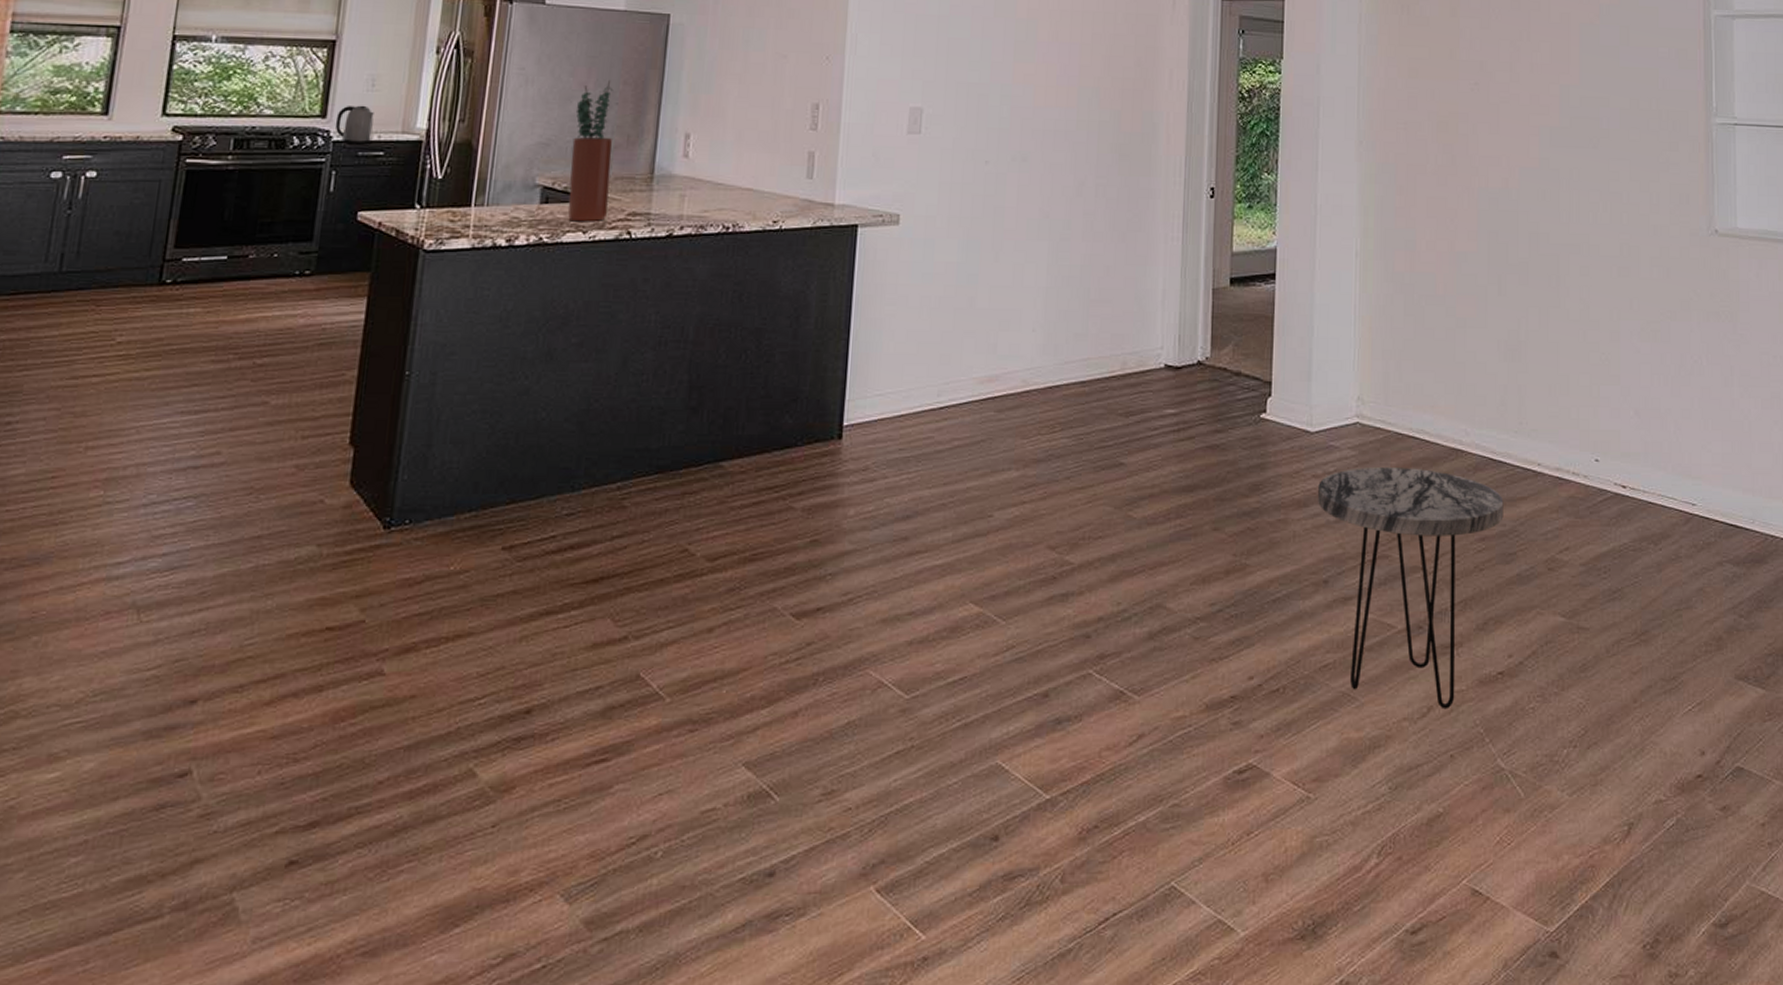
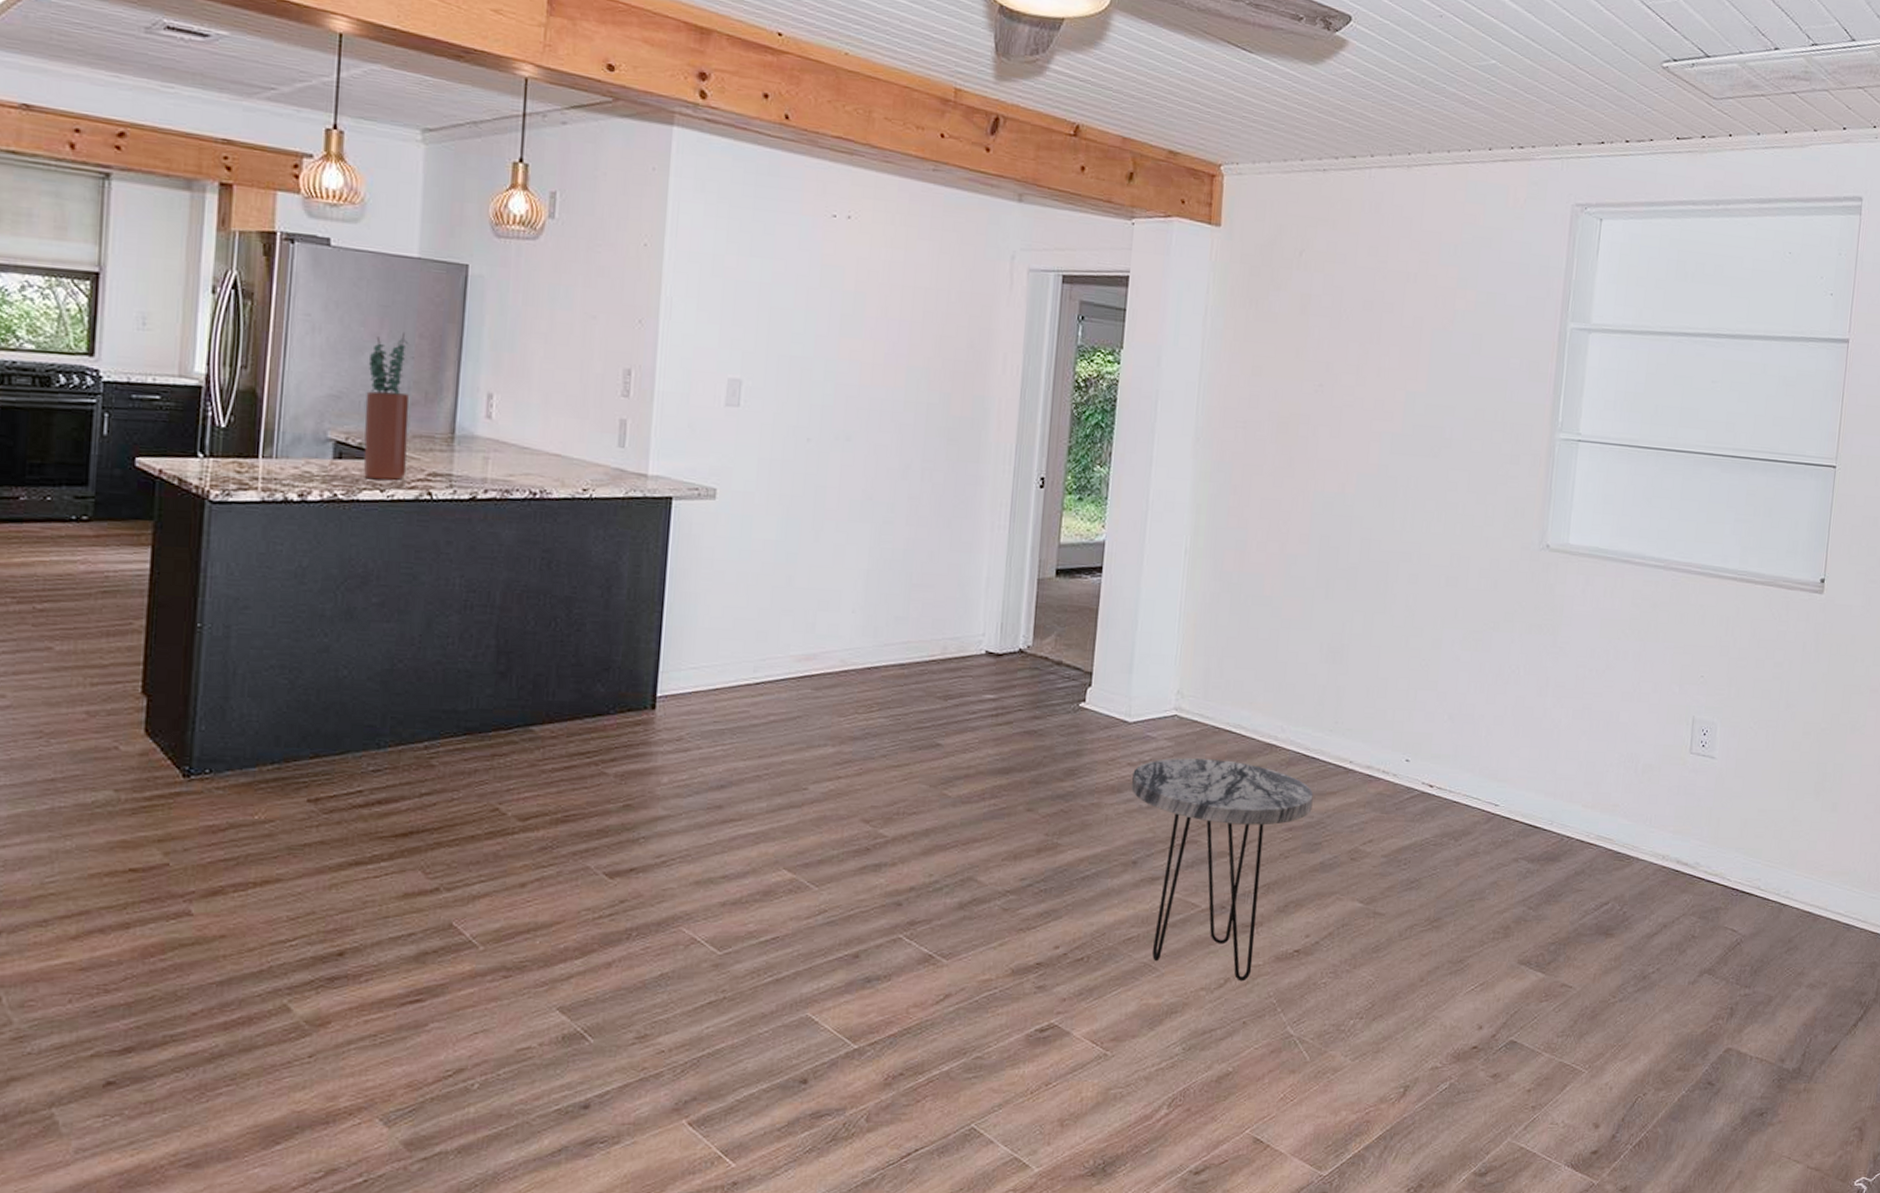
kettle: present [335,105,374,145] -> none [104,344,147,387]

